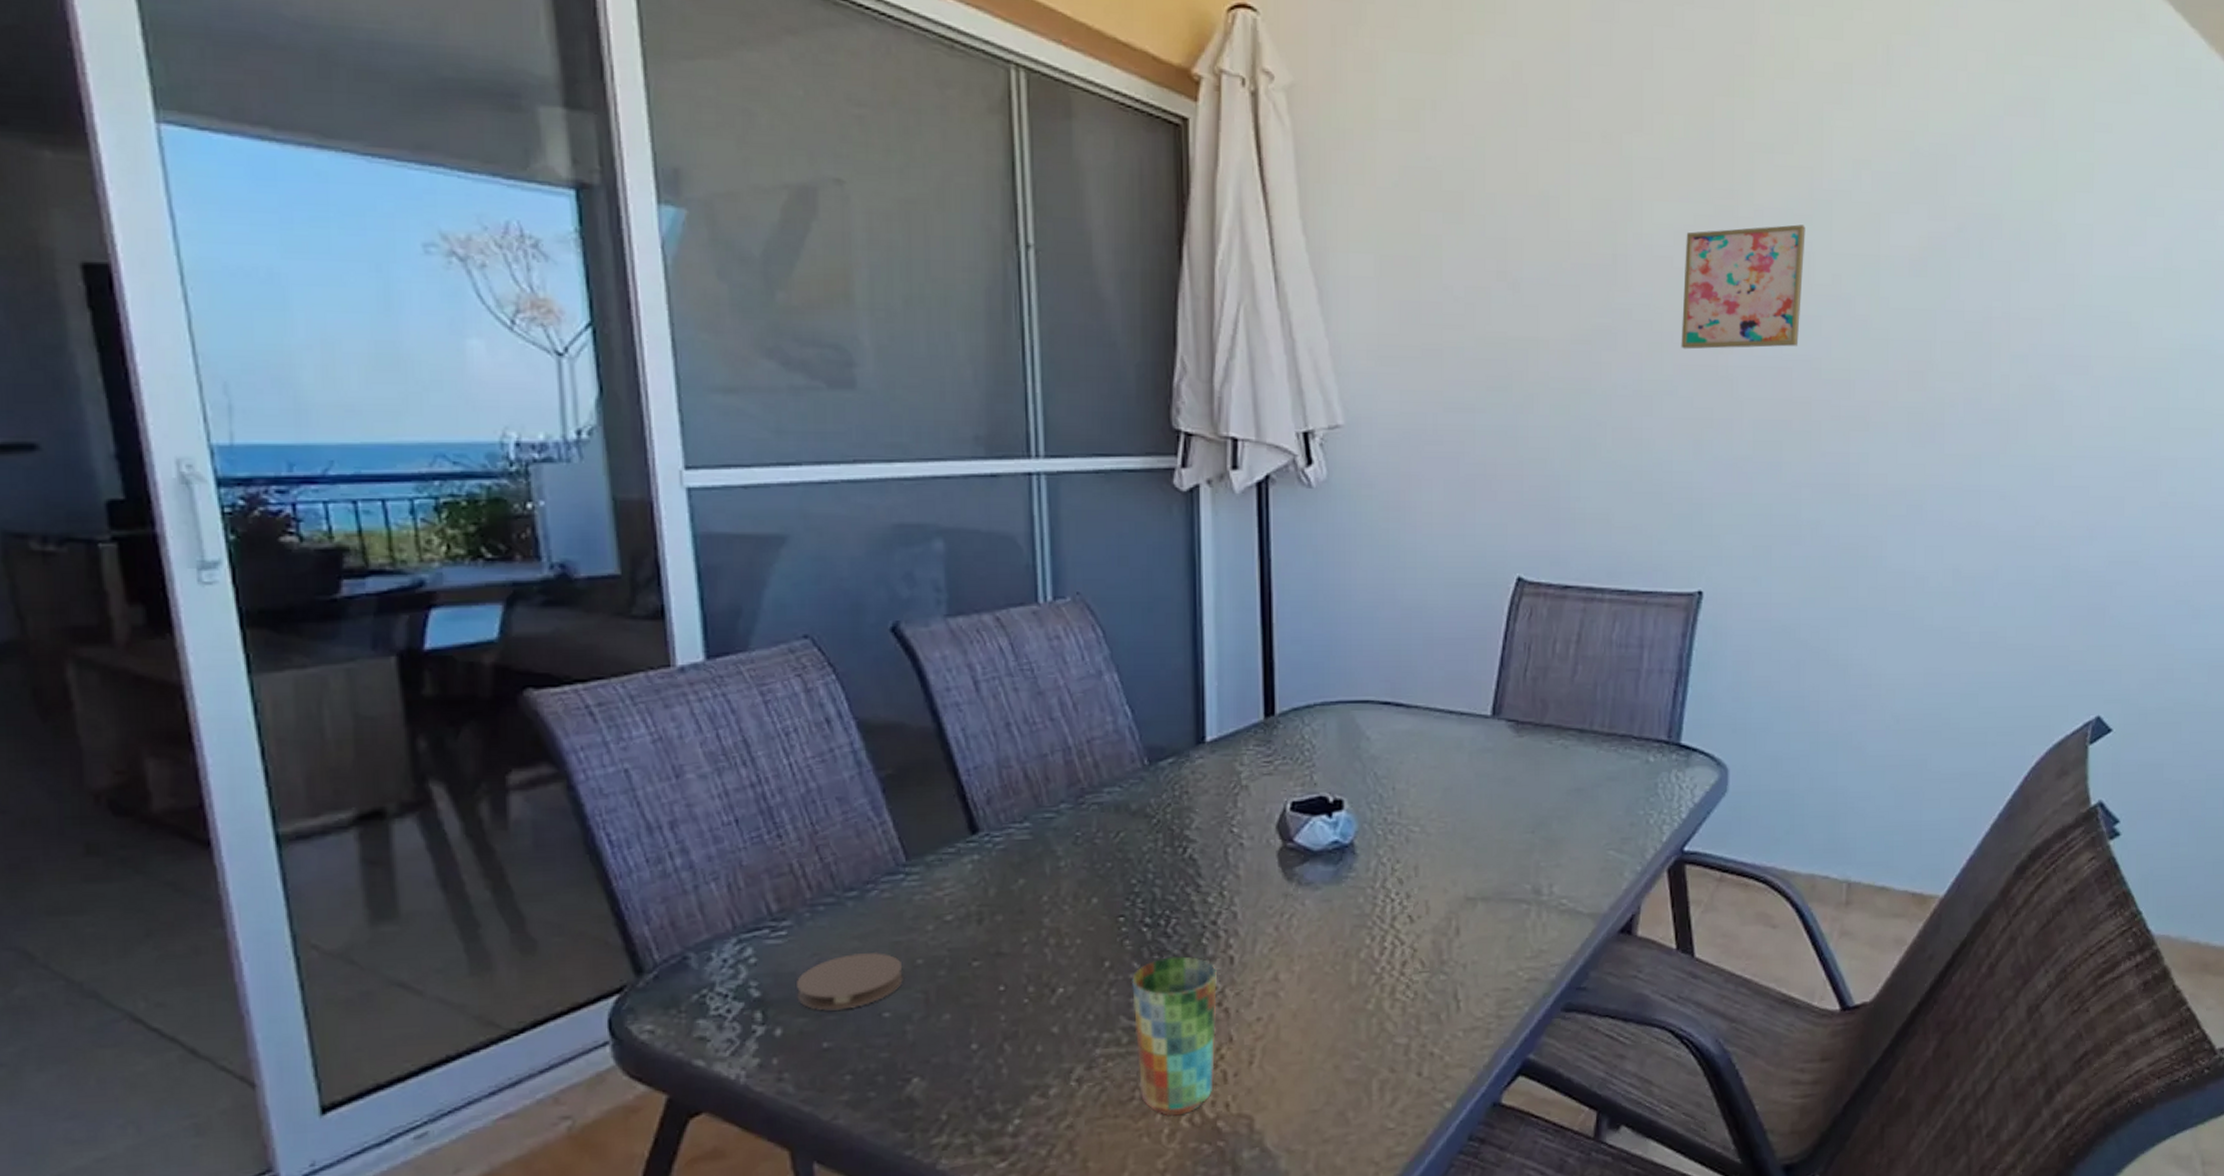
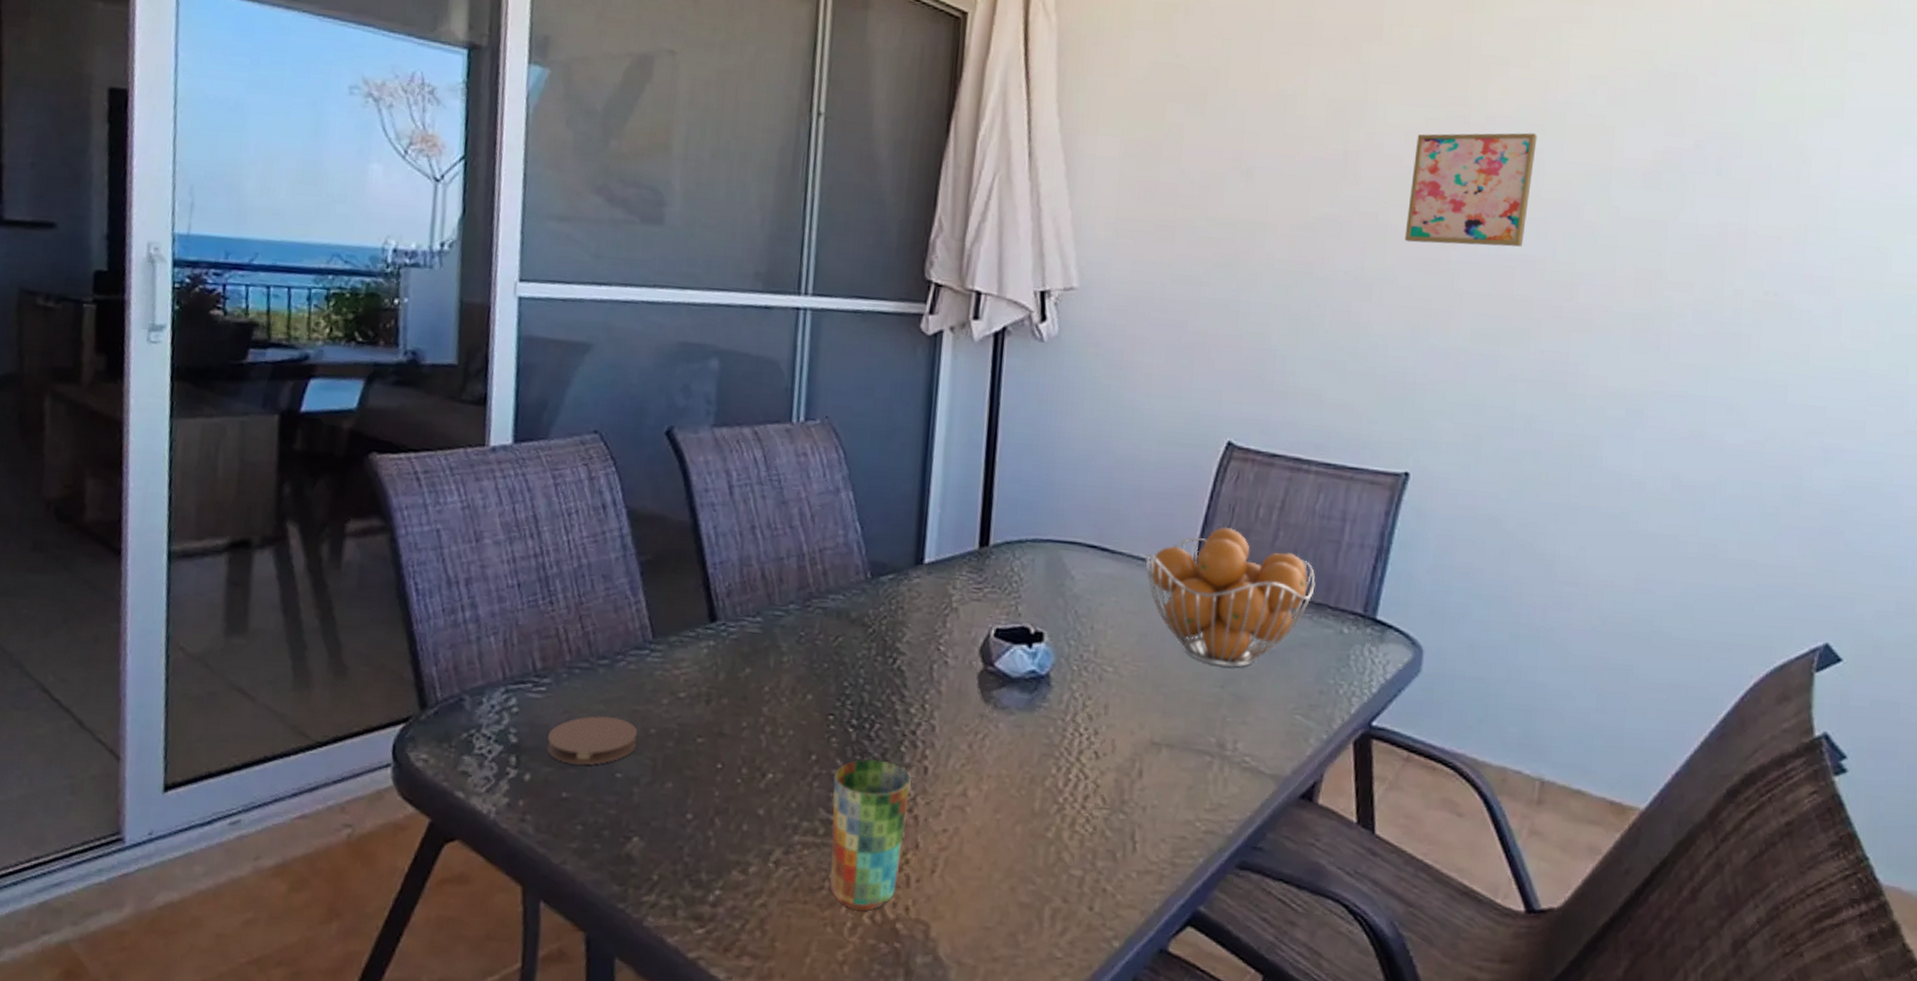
fruit basket: none [1442,666,1618,812] -> present [1144,526,1316,668]

